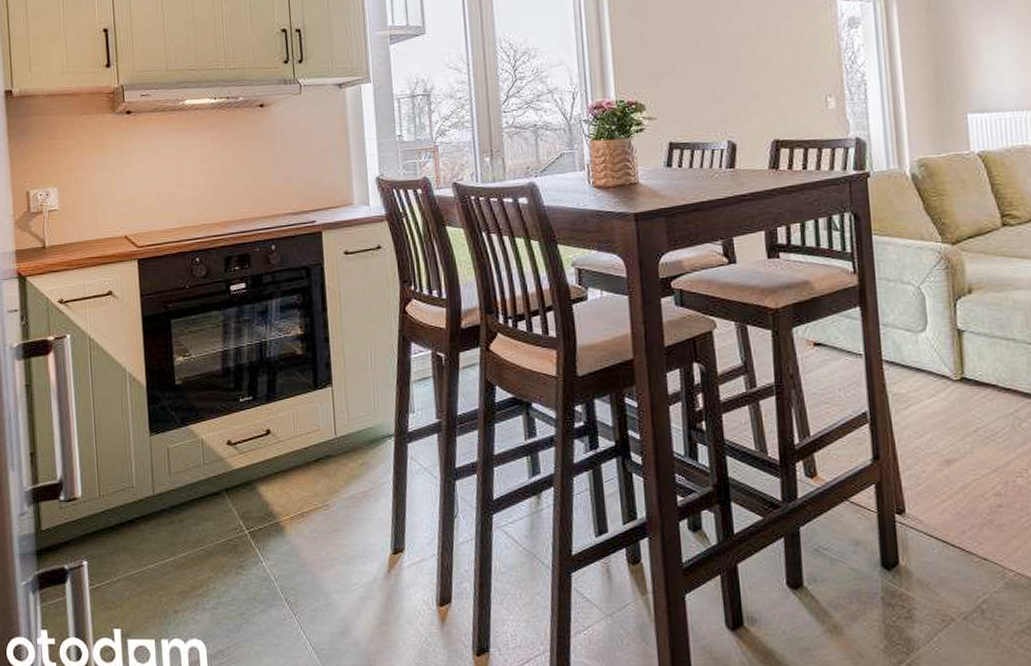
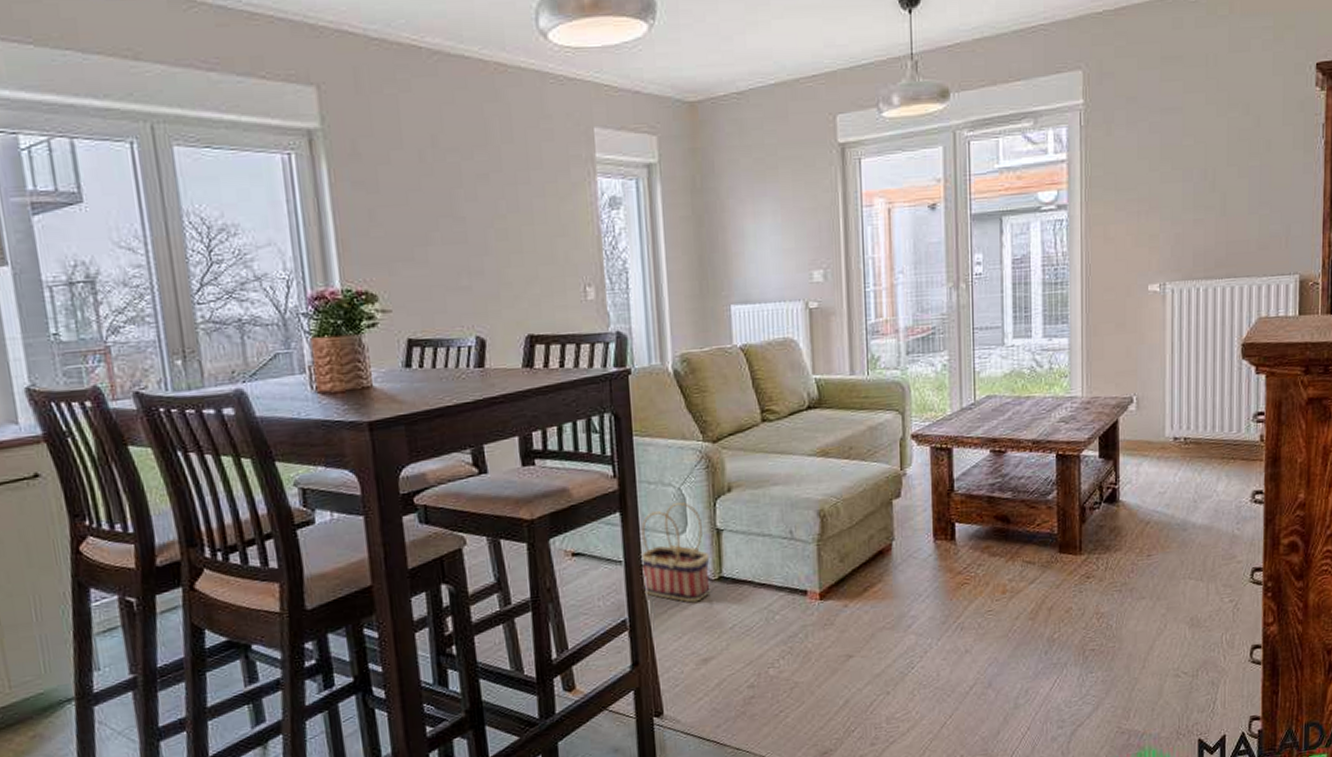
basket: none [880,300,952,401] -> present [640,501,710,603]

